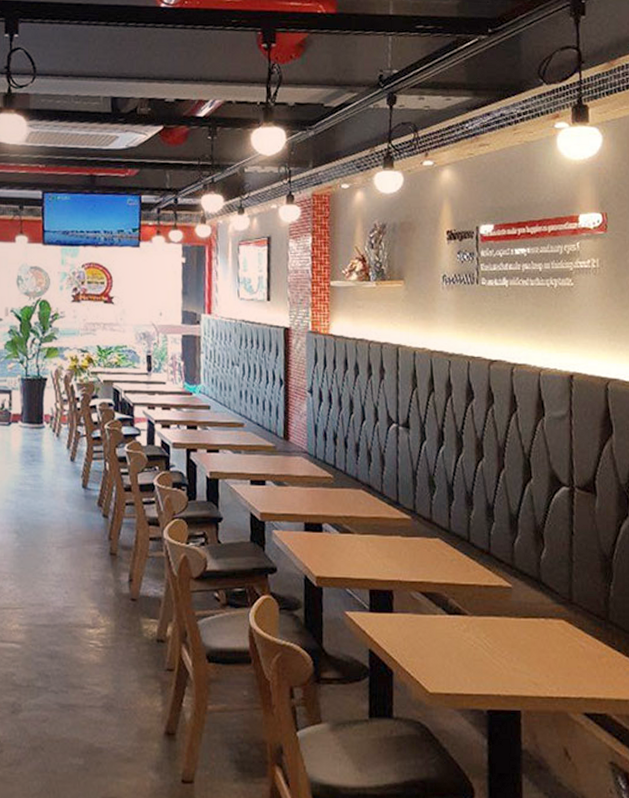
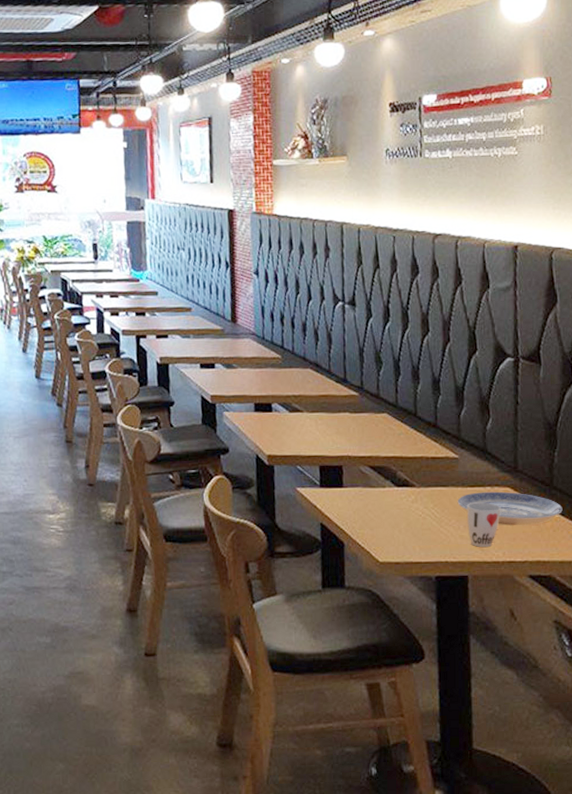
plate: none [510,623,619,661] -> present [457,491,563,526]
cup: none [521,634,555,681] -> present [468,502,501,547]

